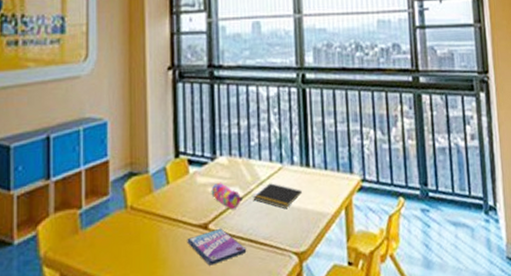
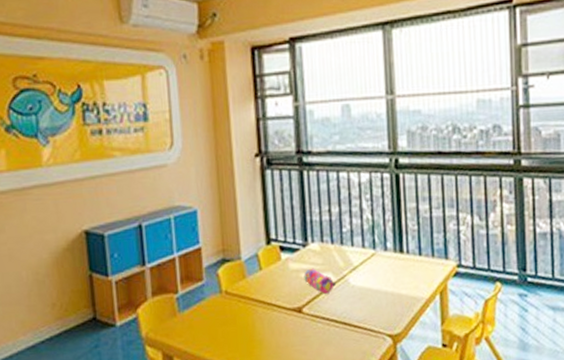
video game case: present [187,228,247,266] -> none [282,311,341,346]
notepad: present [253,183,302,209] -> none [346,269,396,293]

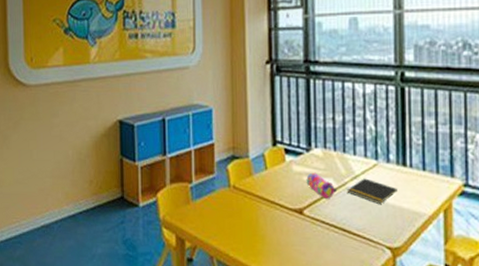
notepad: none [346,269,396,293] -> present [347,178,397,204]

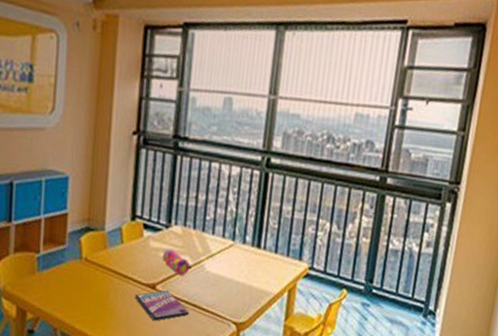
video game case: none [283,214,340,247] -> present [135,290,190,321]
notepad: present [347,178,397,204] -> none [201,257,249,282]

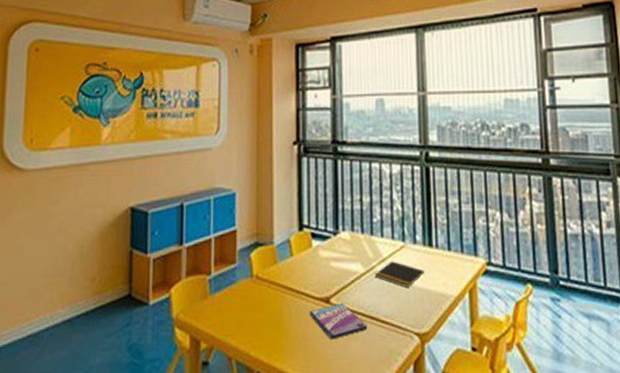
pencil case: present [162,249,192,275] -> none [333,257,364,285]
notepad: none [201,257,249,282] -> present [374,261,424,287]

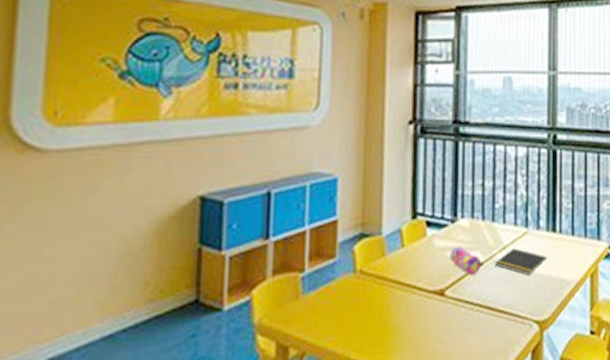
video game case: present [309,302,368,340] -> none [421,294,485,334]
pencil case: none [333,257,364,285] -> present [450,246,483,275]

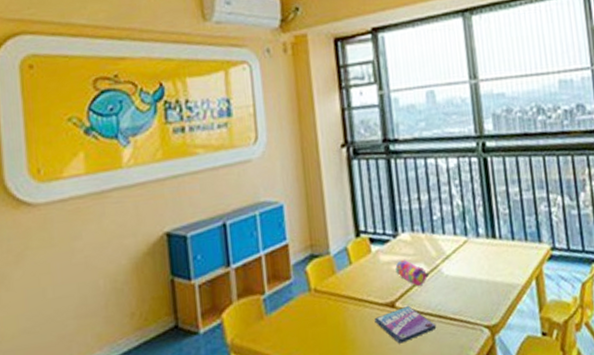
video game case: none [421,294,485,334] -> present [374,305,437,344]
notepad: present [494,248,547,275] -> none [439,257,490,282]

